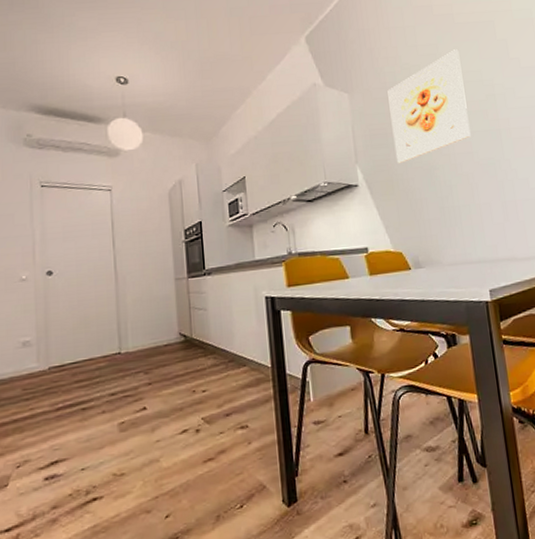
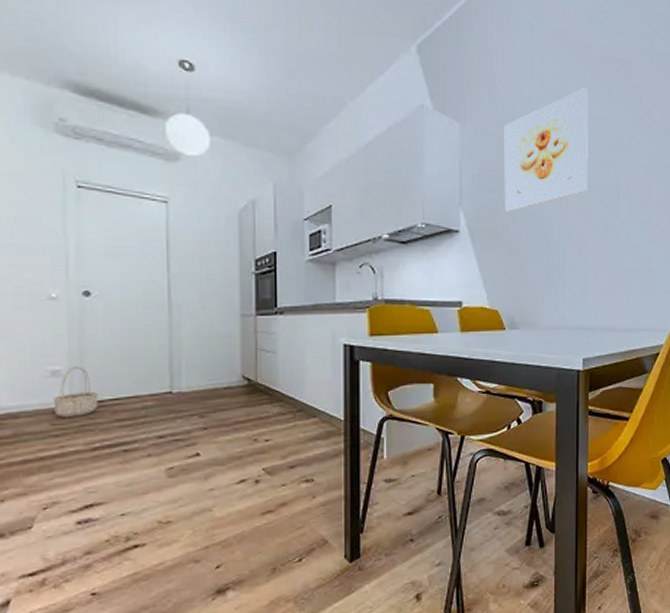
basket: none [24,336,61,383] -> present [53,366,98,417]

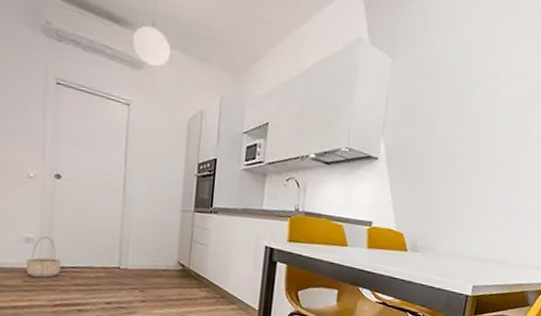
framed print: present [504,88,588,213] -> none [422,35,517,147]

